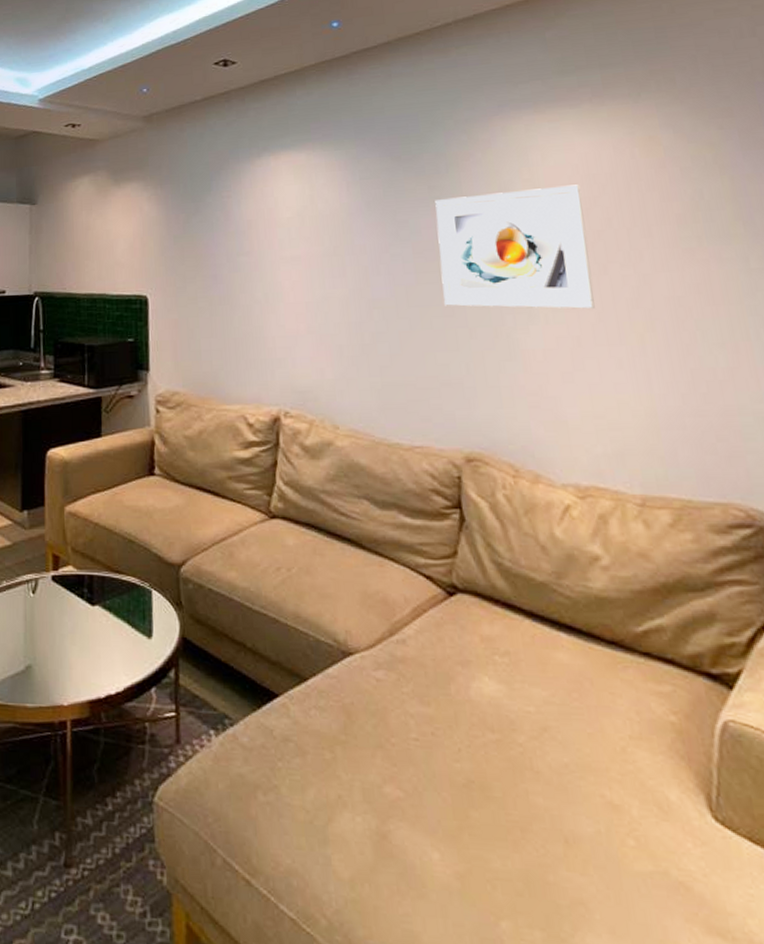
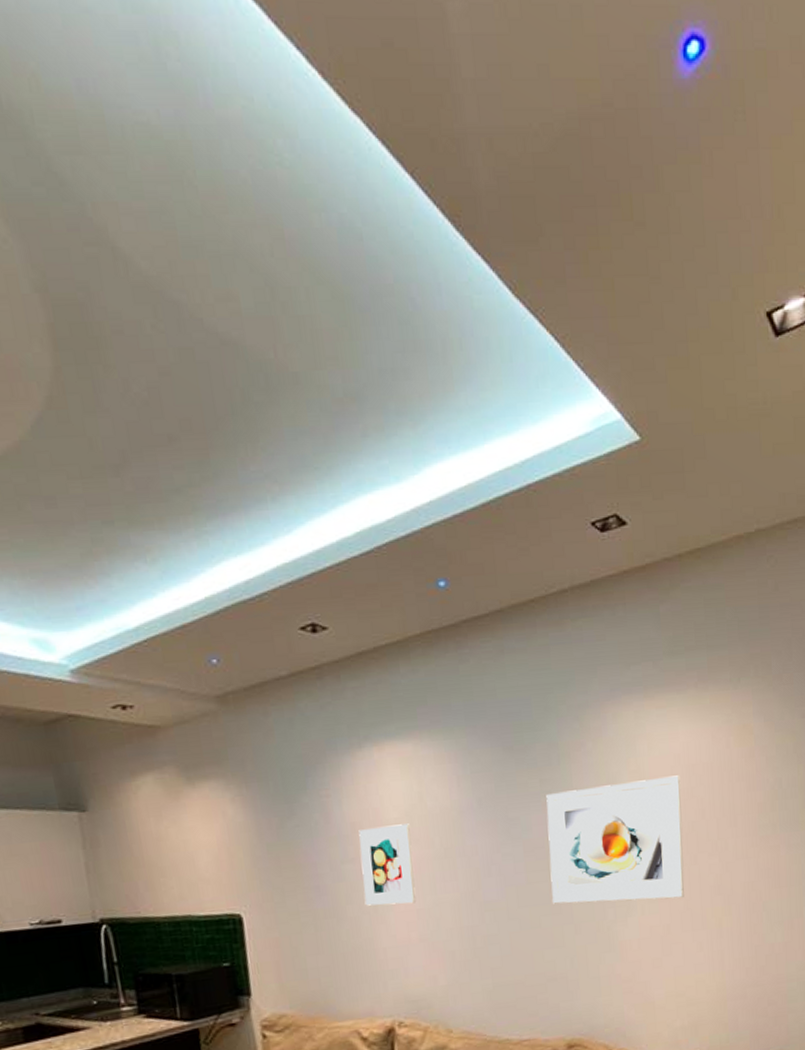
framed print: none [254,223,306,297] -> present [358,823,417,906]

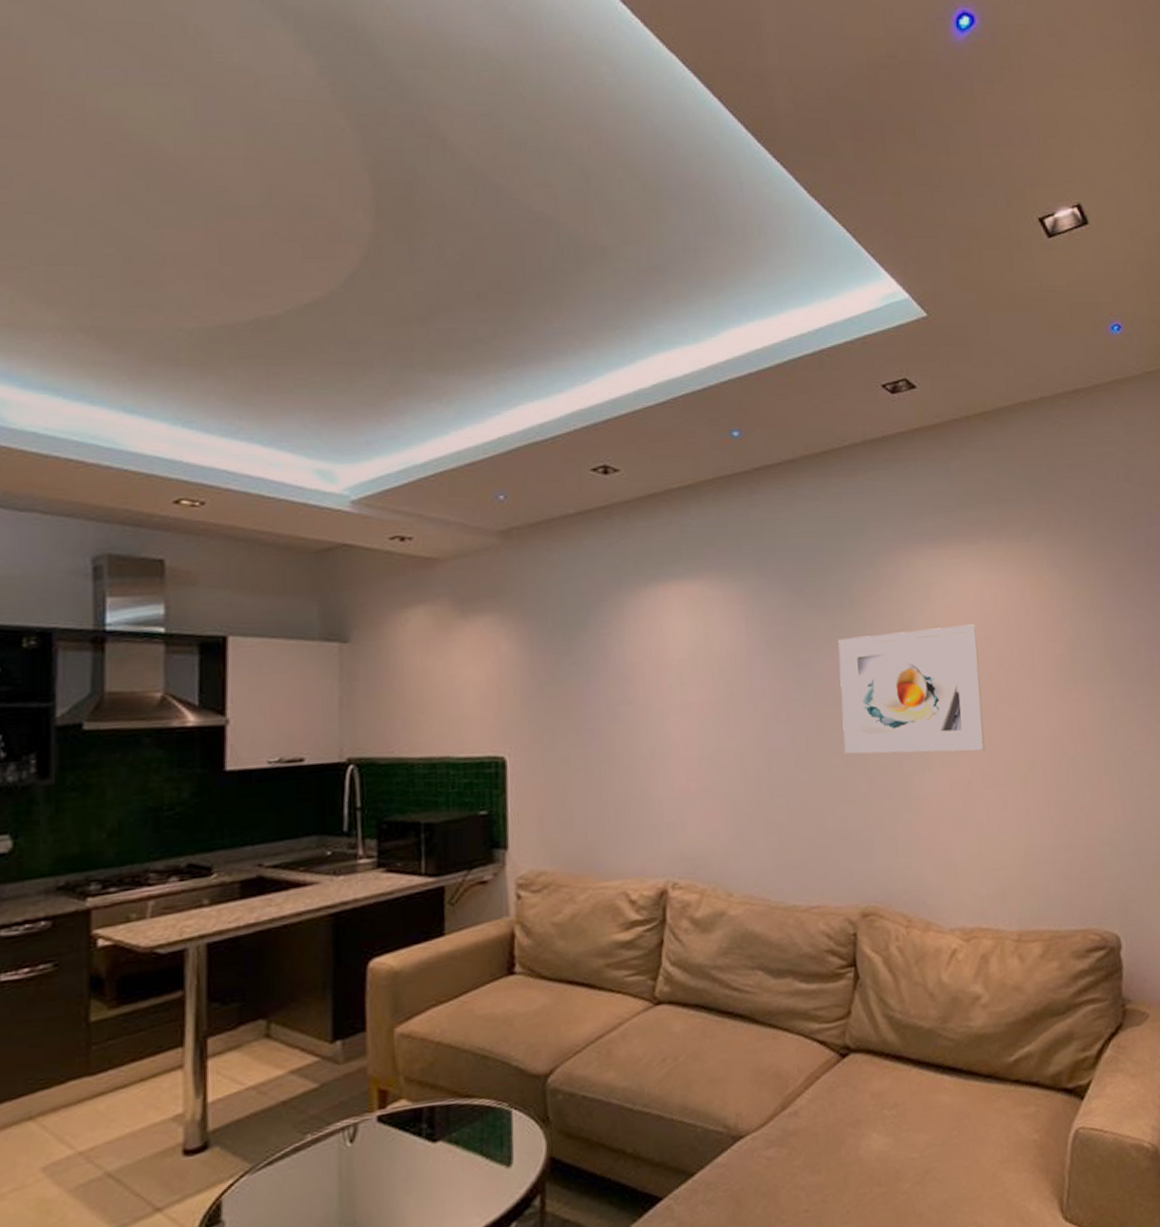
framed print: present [358,823,417,906] -> none [639,665,698,751]

